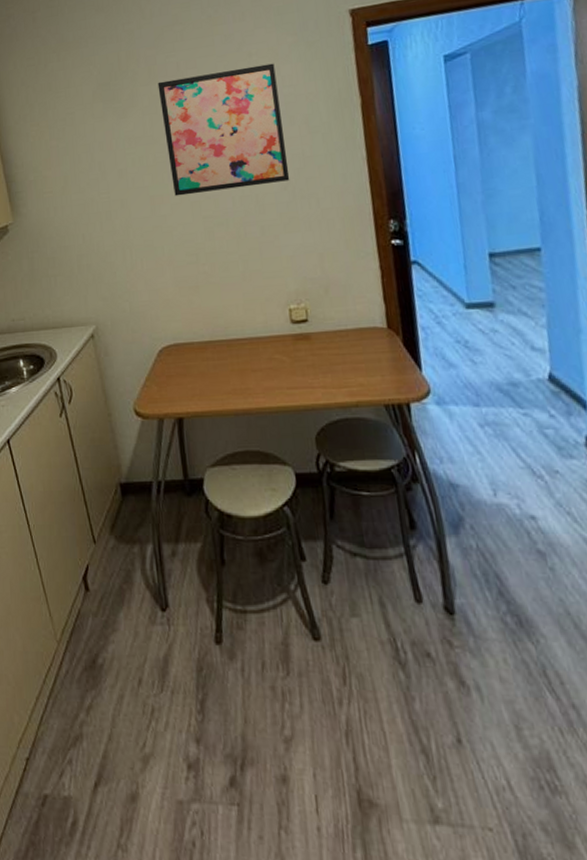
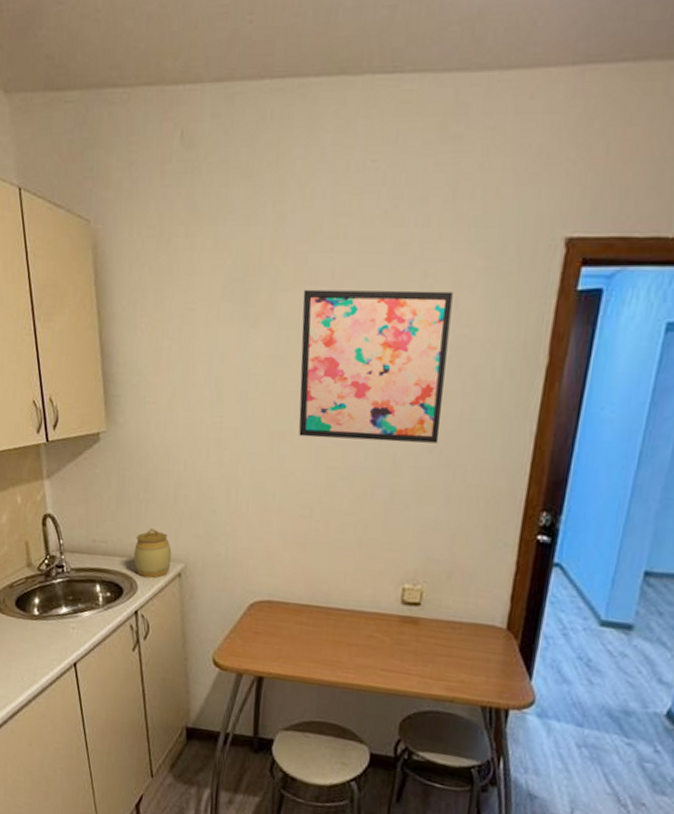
jar: none [49,299,84,345] -> present [134,528,172,578]

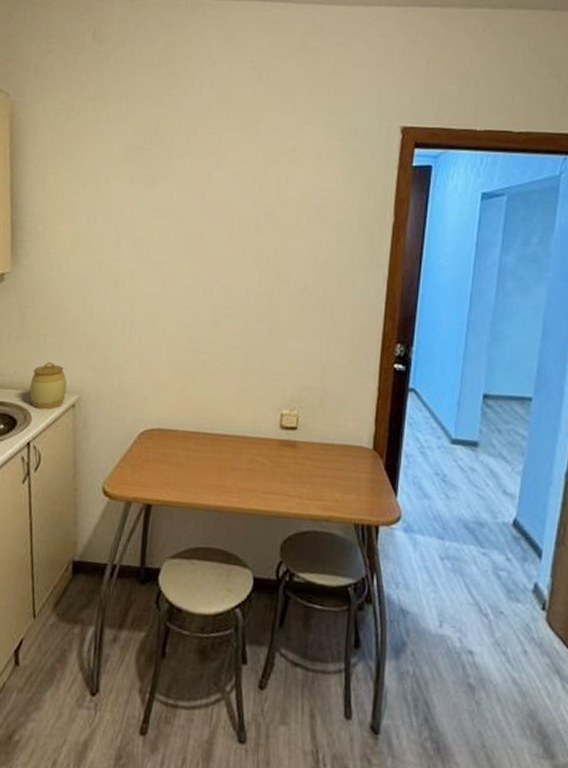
wall art: present [298,289,453,443] -> none [188,157,316,285]

